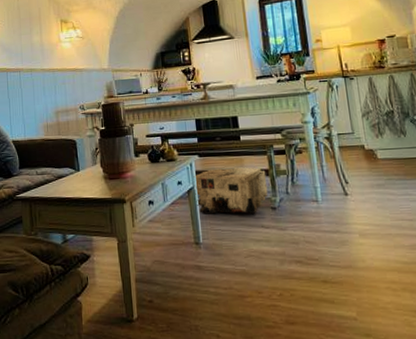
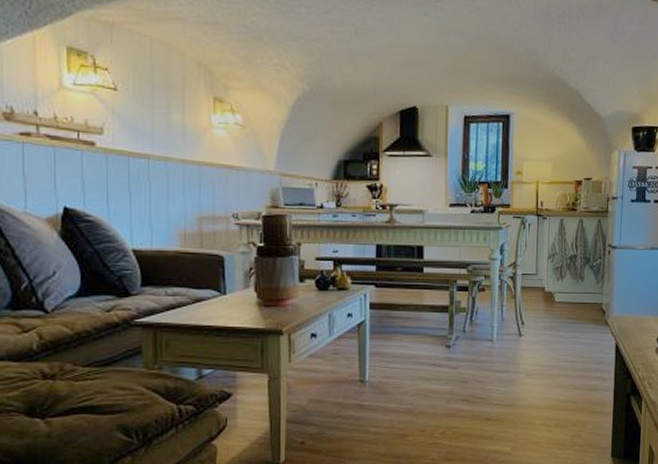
pouf: present [193,167,268,215] -> none [366,302,445,353]

